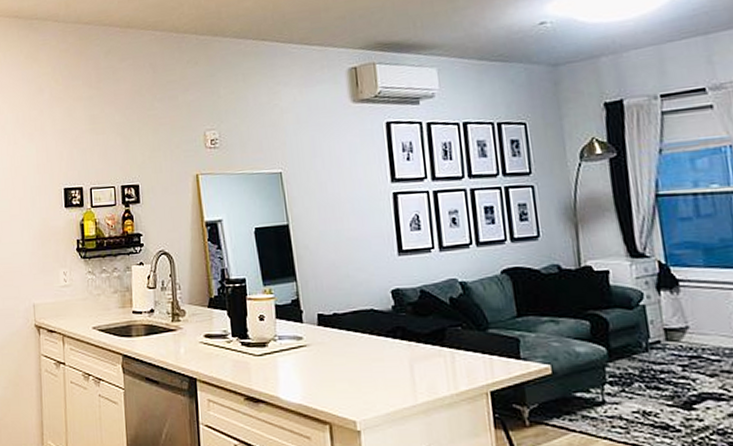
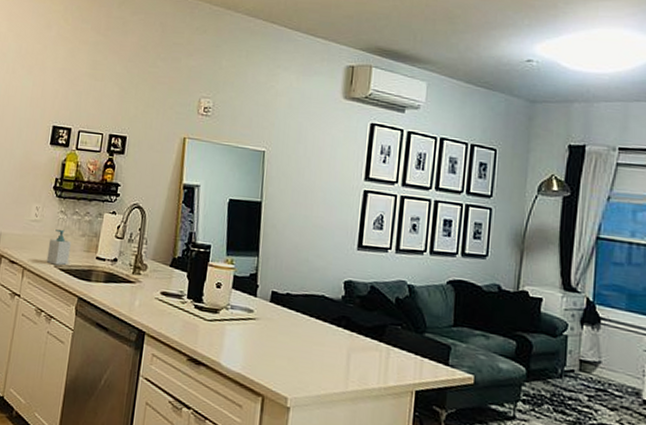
soap bottle: none [82,289,106,327] -> present [46,229,71,265]

